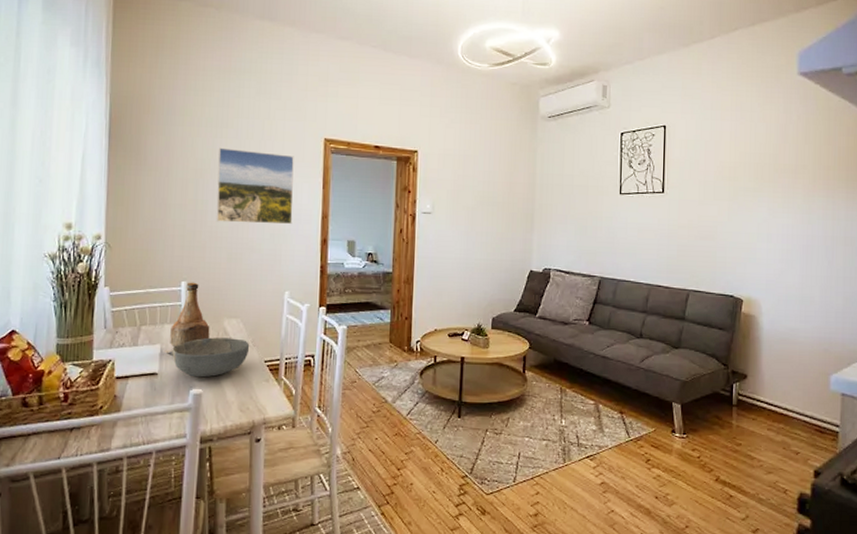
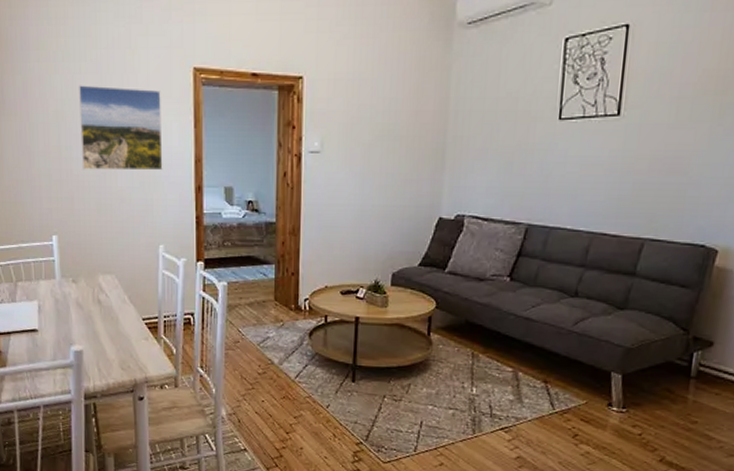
bottle: present [164,282,210,354] -> none [42,236,85,311]
bowl: present [172,337,250,378] -> none [50,294,127,335]

